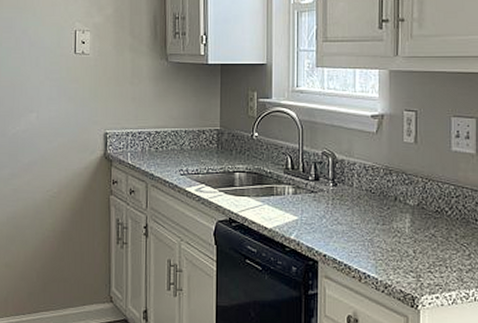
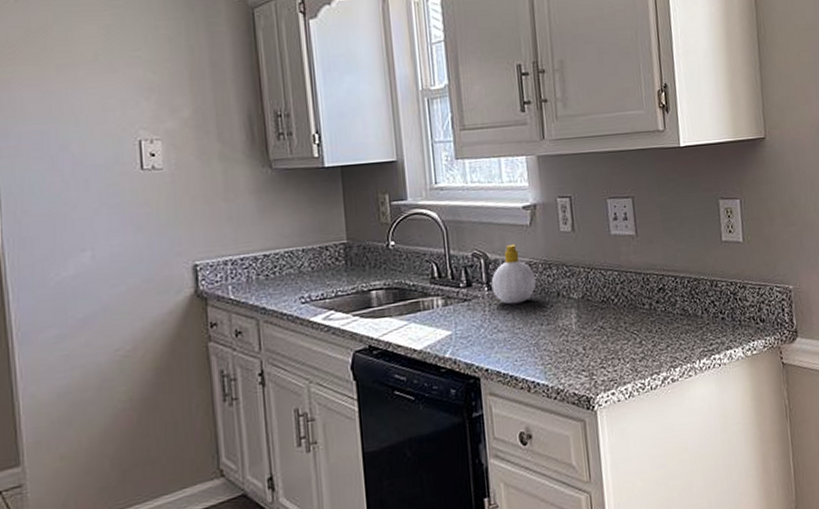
soap bottle: none [336,147,376,202] -> present [491,243,536,305]

